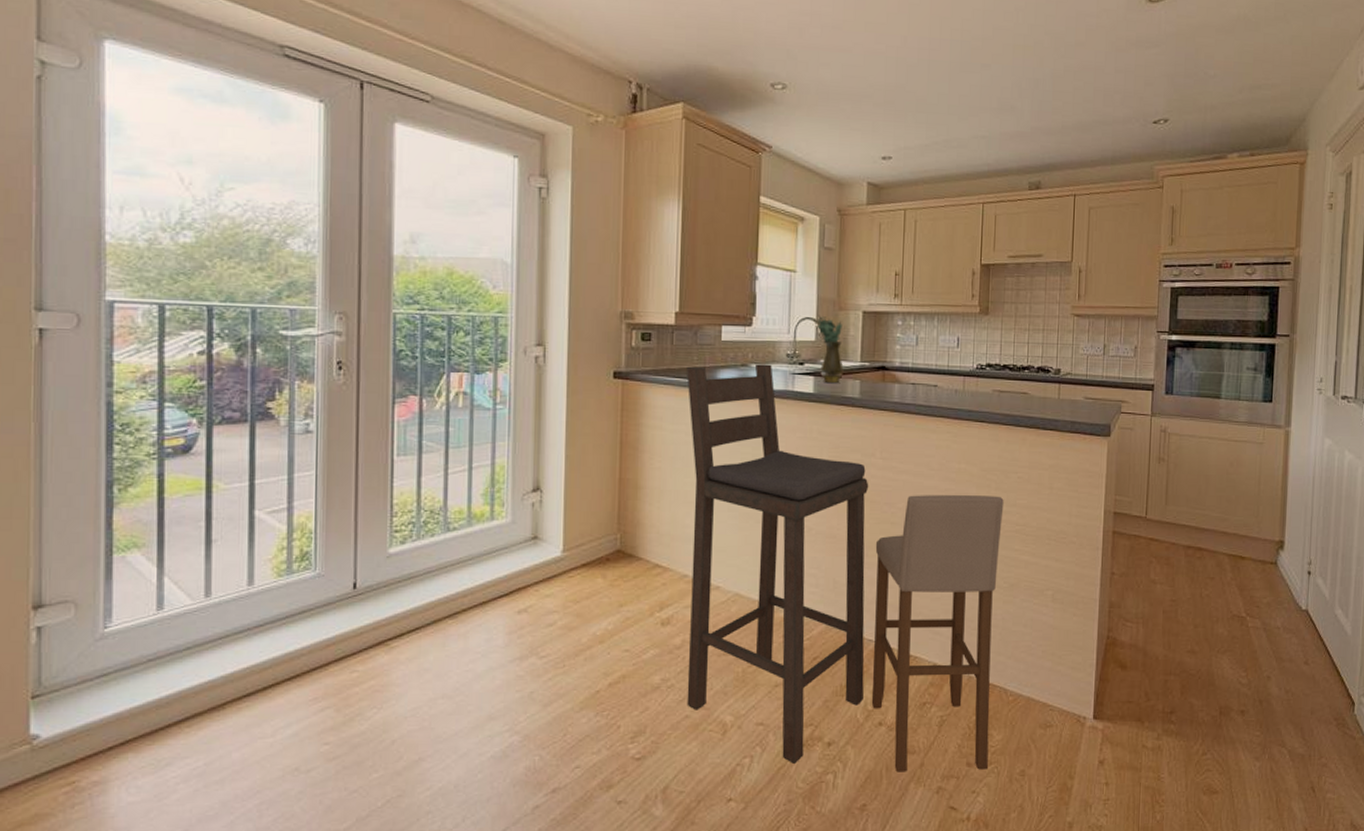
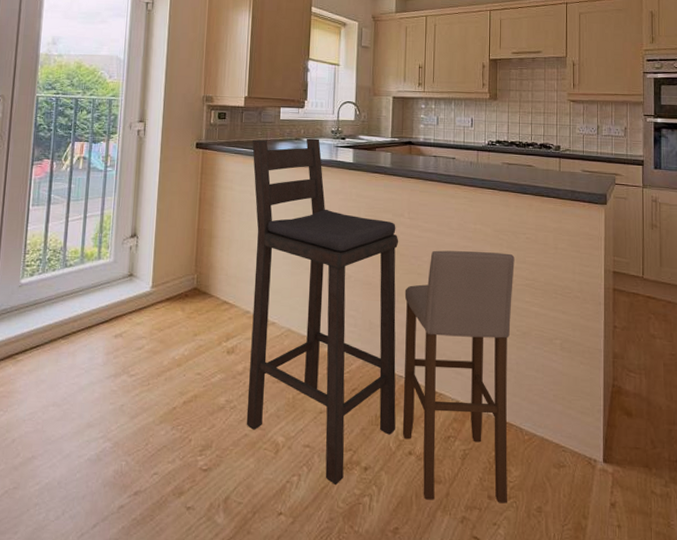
vase: present [816,315,844,383] -> none [355,99,377,154]

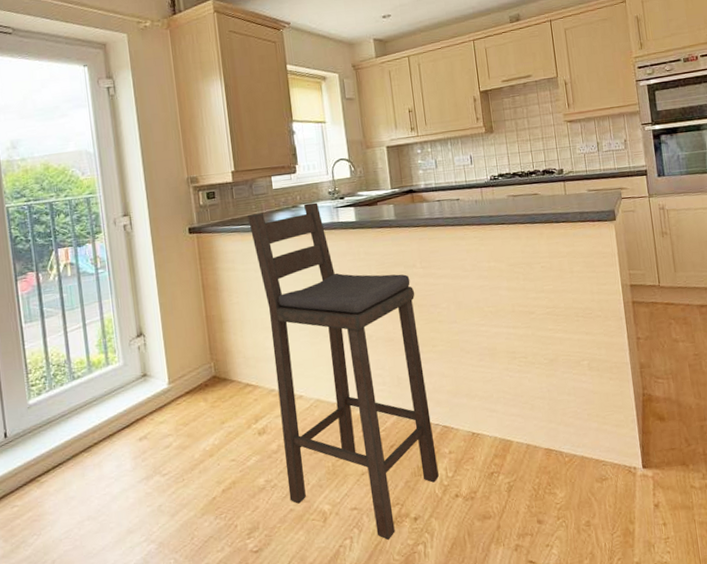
bar stool: present [403,250,515,504] -> none [428,285,557,537]

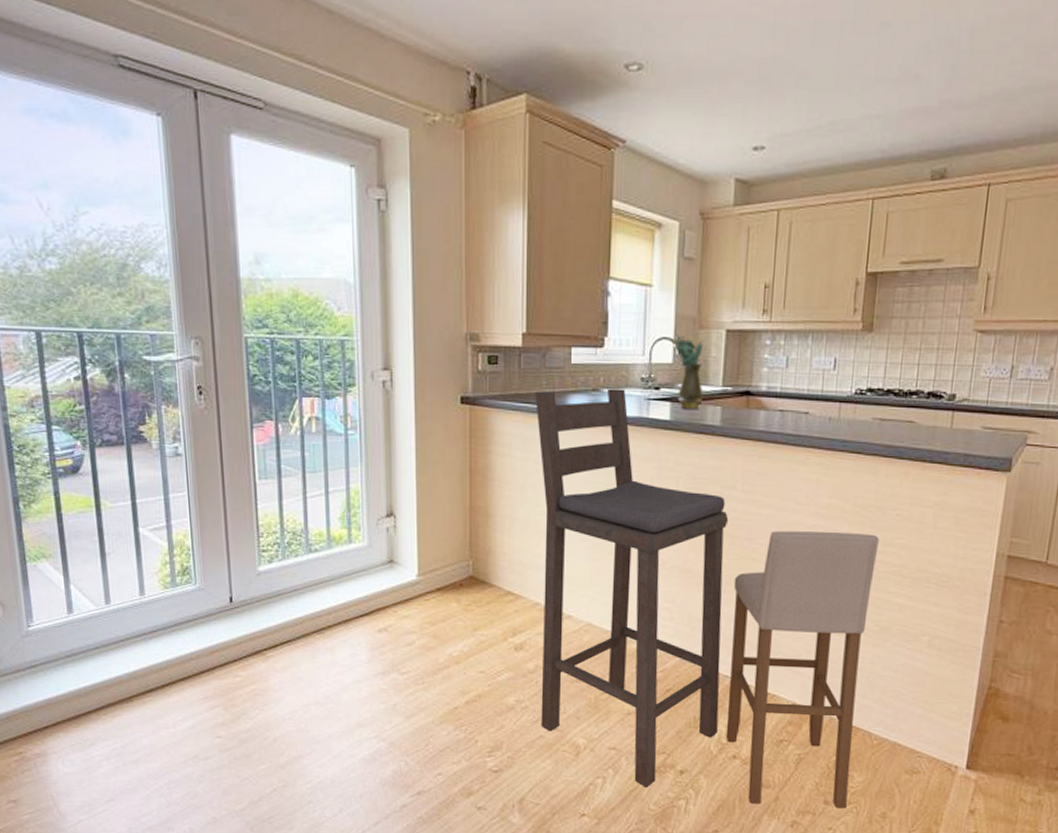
vase: none [350,155,378,211] -> present [674,334,704,409]
bar stool: none [428,285,557,537] -> present [727,530,879,809]

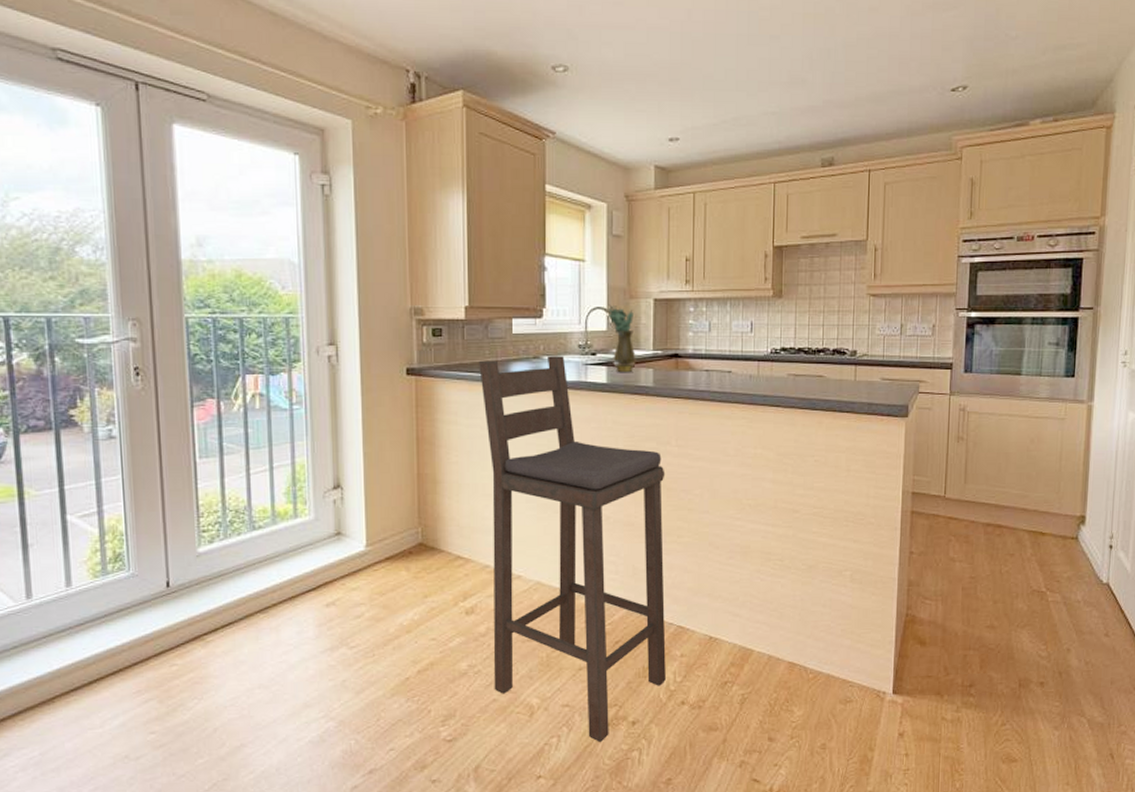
bar stool: present [727,530,879,809] -> none [673,479,801,748]

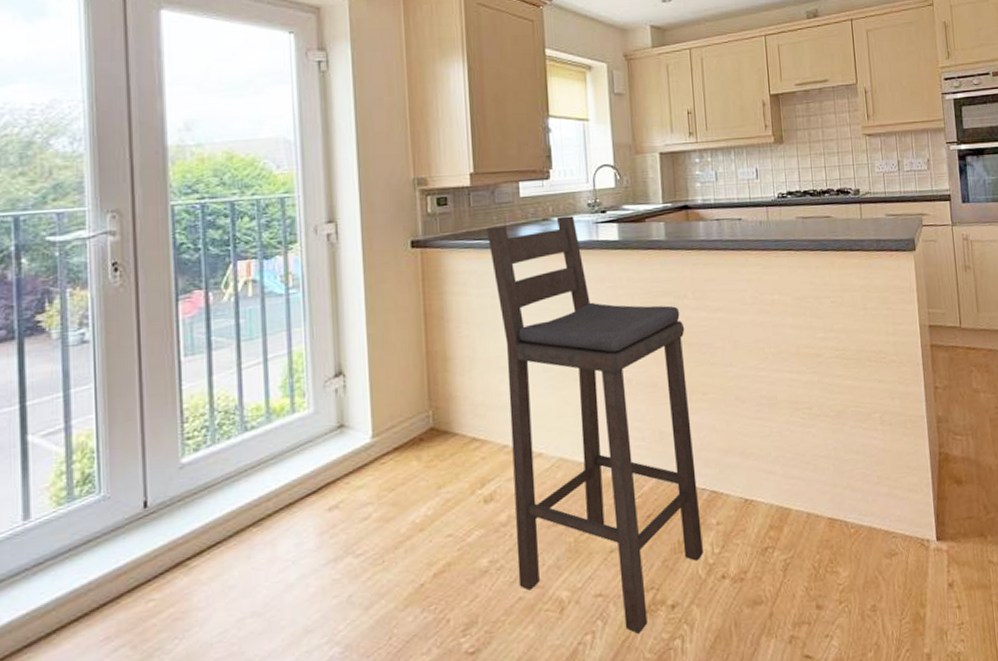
vase: present [607,304,636,372] -> none [615,161,647,228]

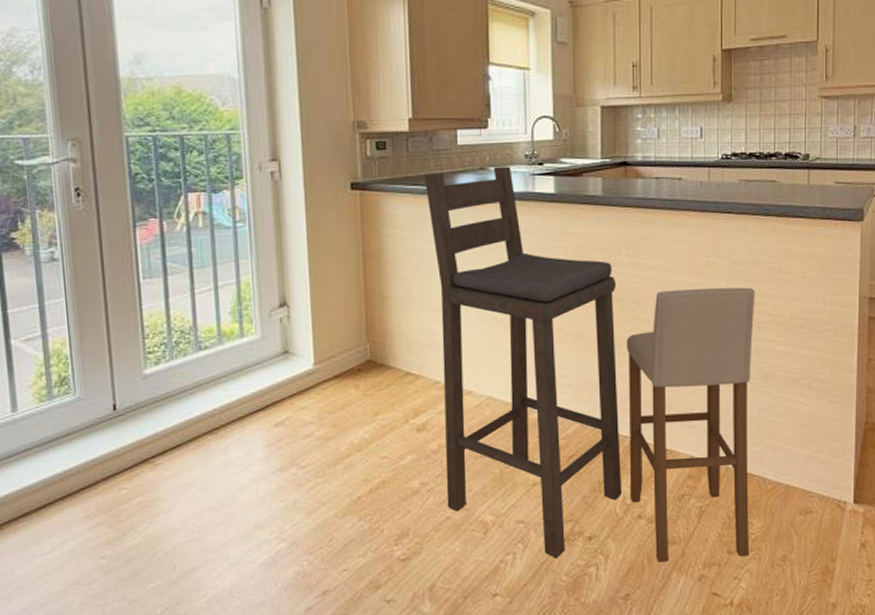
bar stool: none [697,323,838,627] -> present [626,287,755,563]

